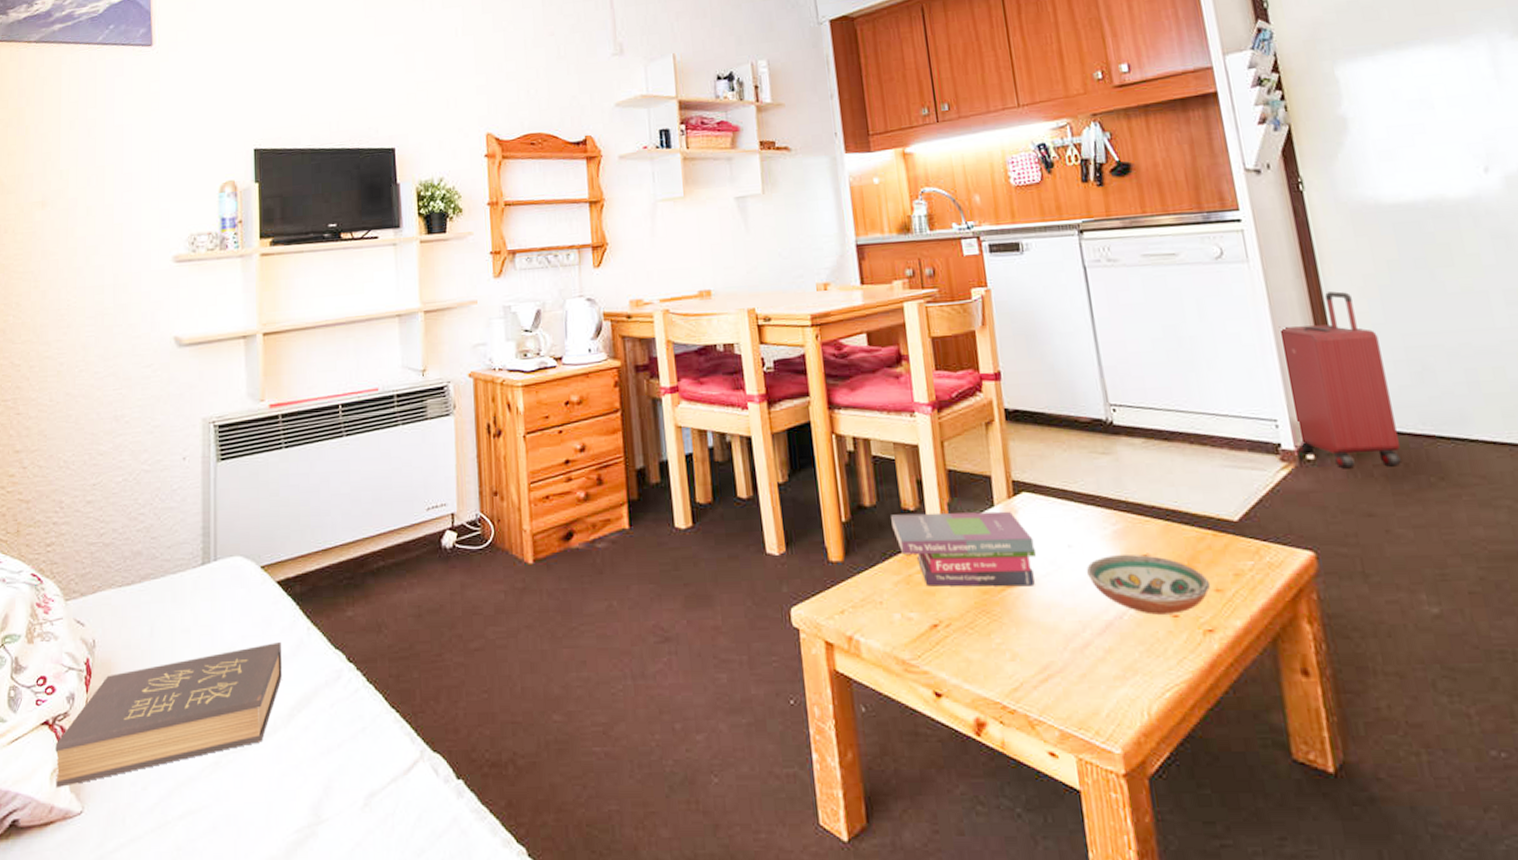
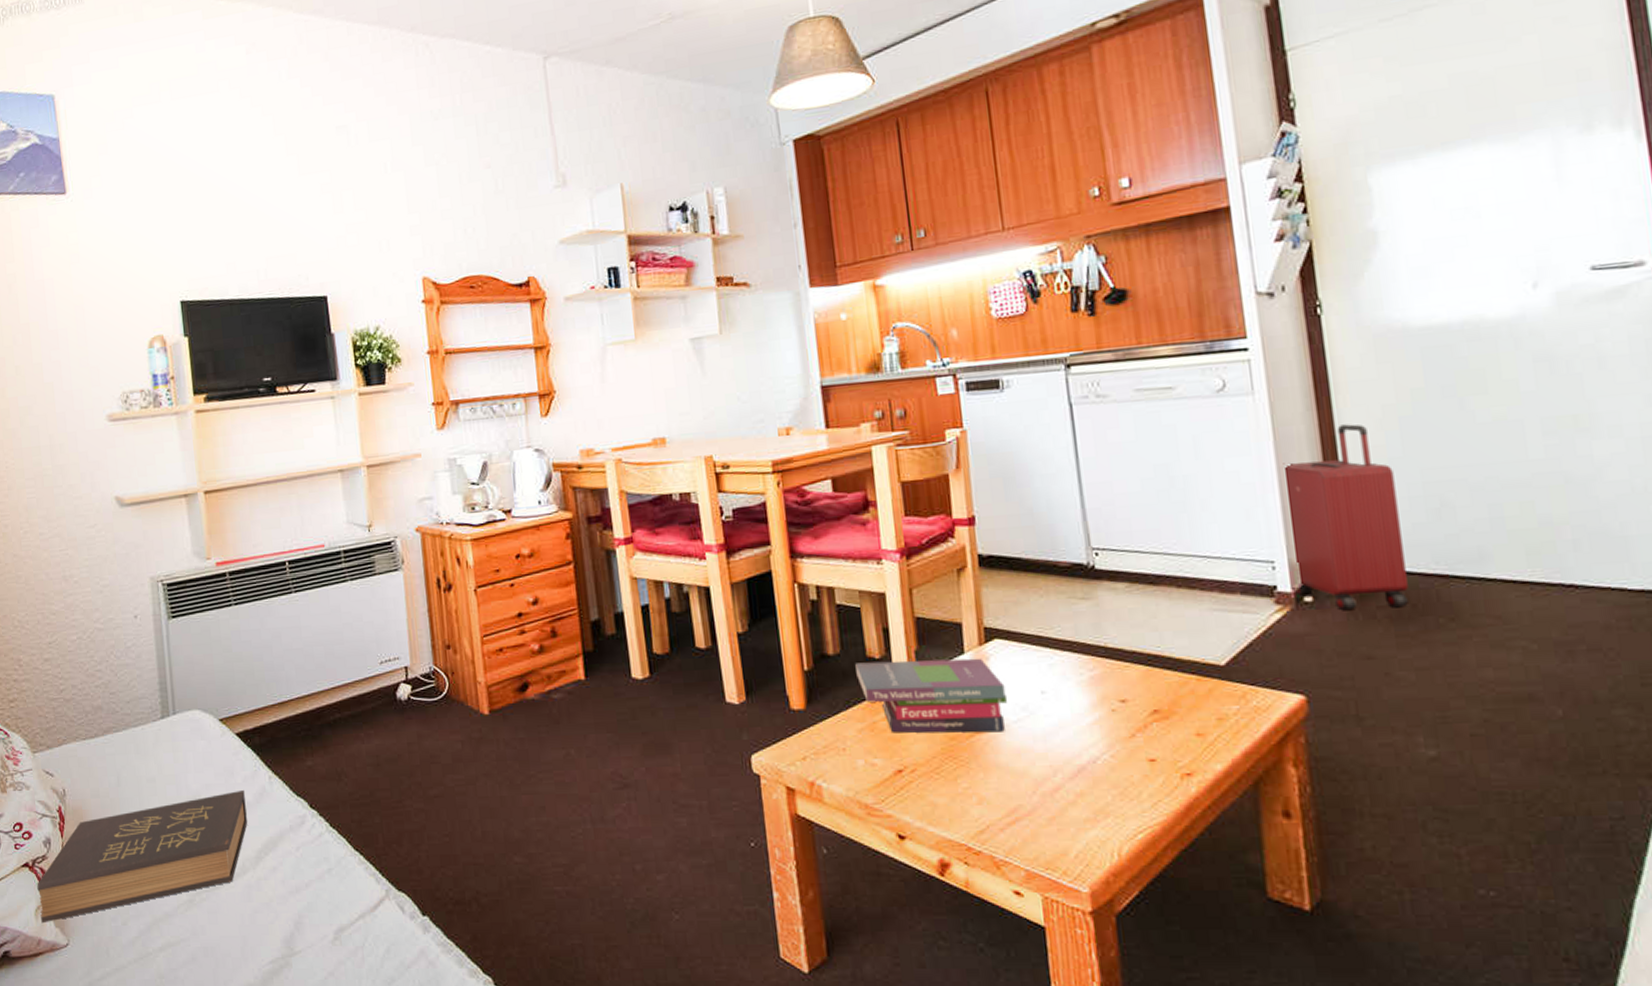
decorative bowl: present [1086,553,1211,615] -> none [1059,699,1192,759]

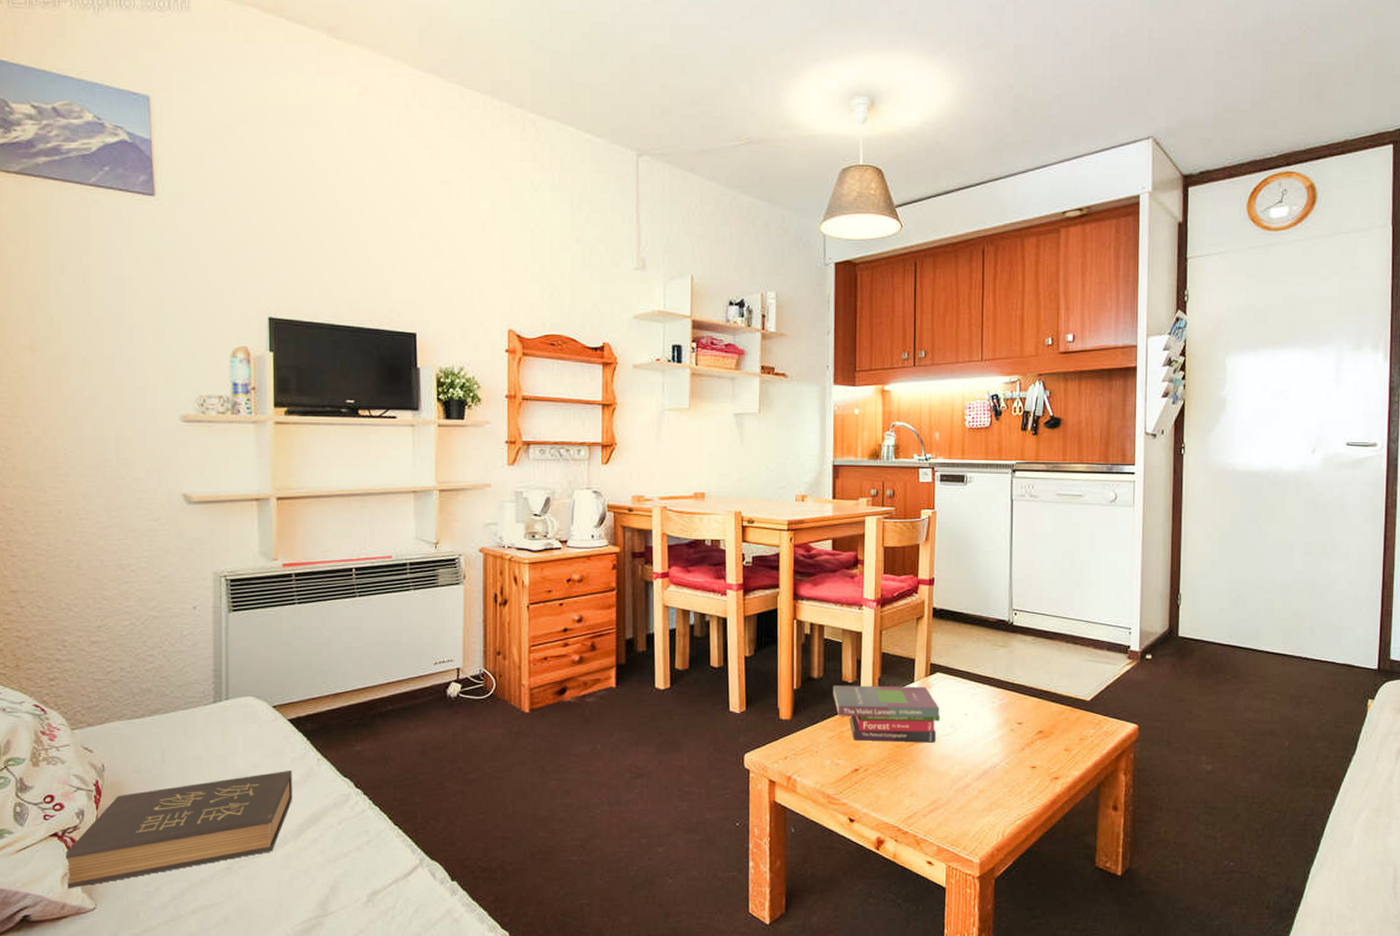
suitcase: present [1285,424,1408,611] -> none [1140,535,1213,667]

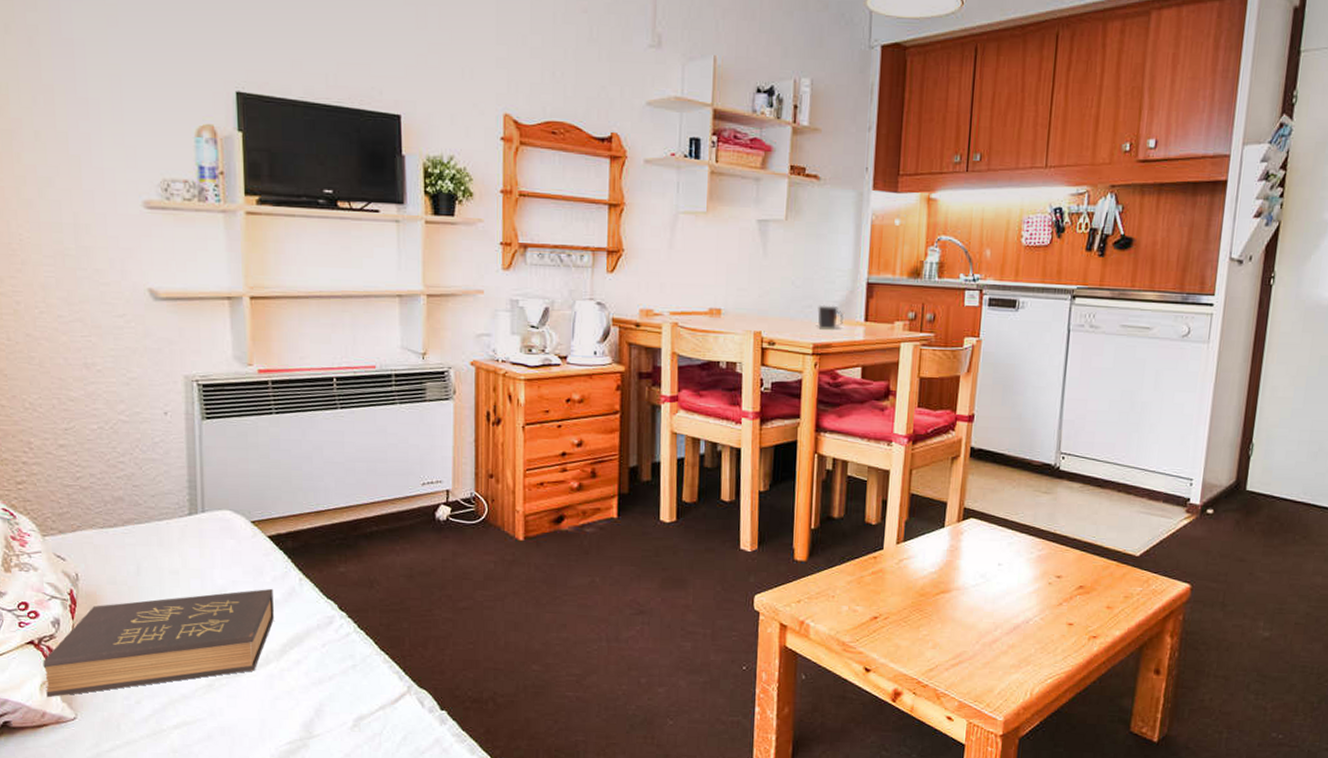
mug: none [790,486,813,509] -> present [817,305,843,331]
books: present [833,685,941,743] -> none [854,526,972,593]

